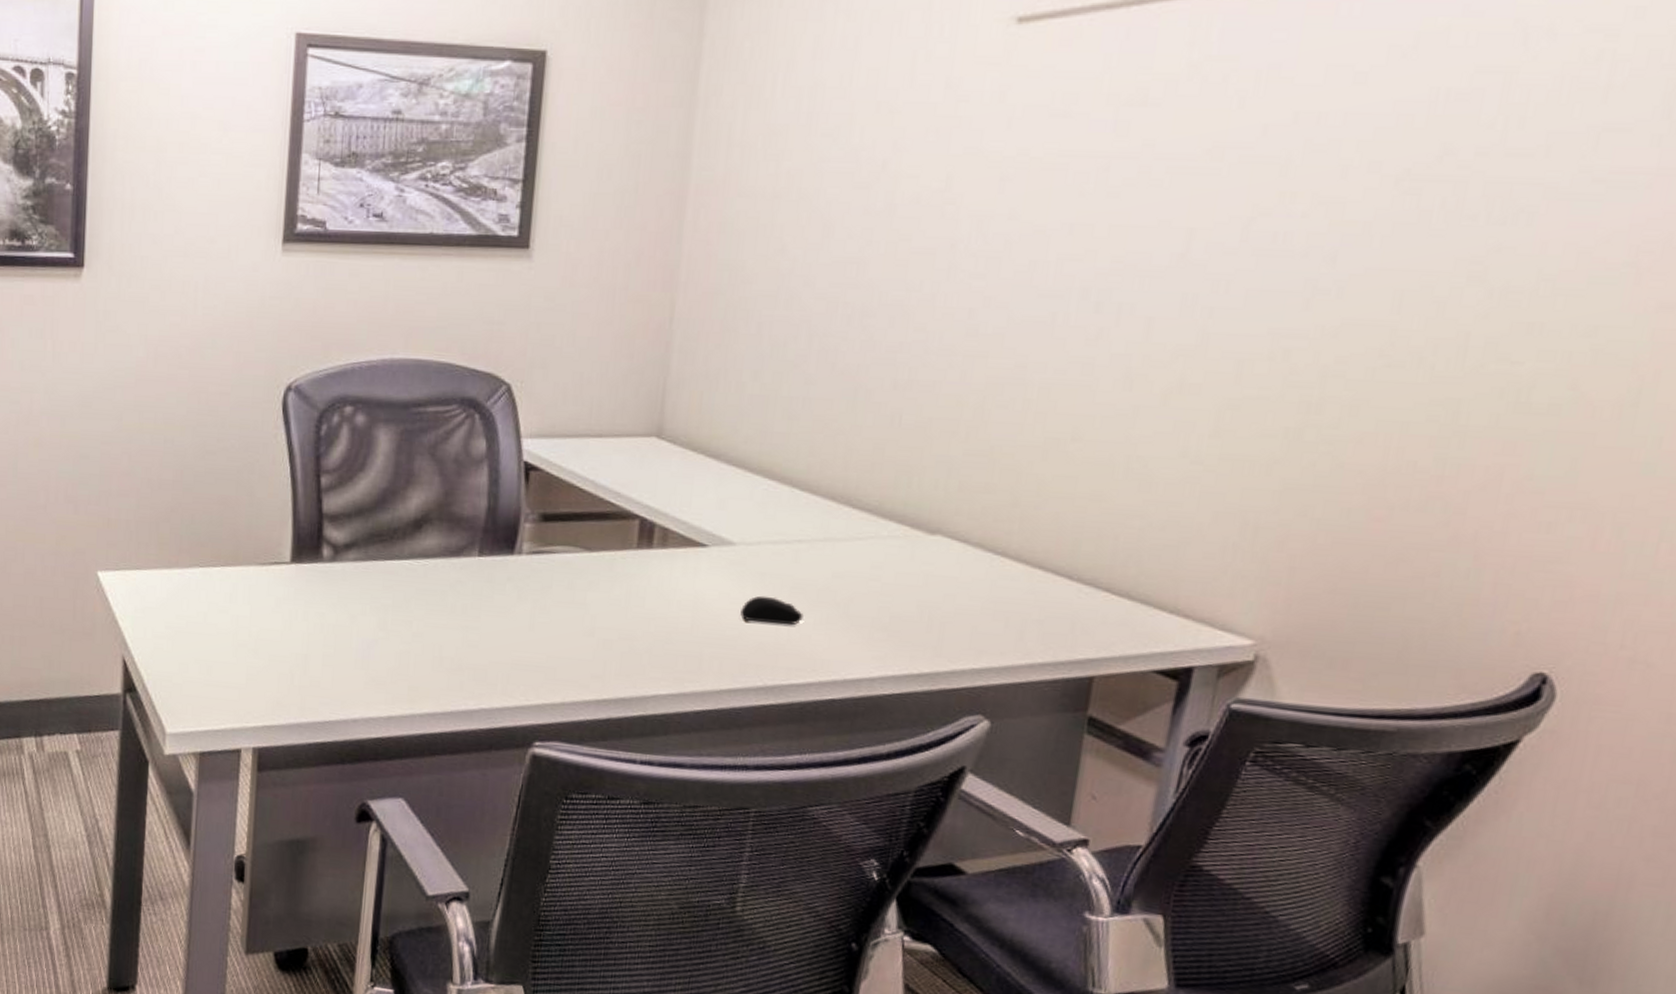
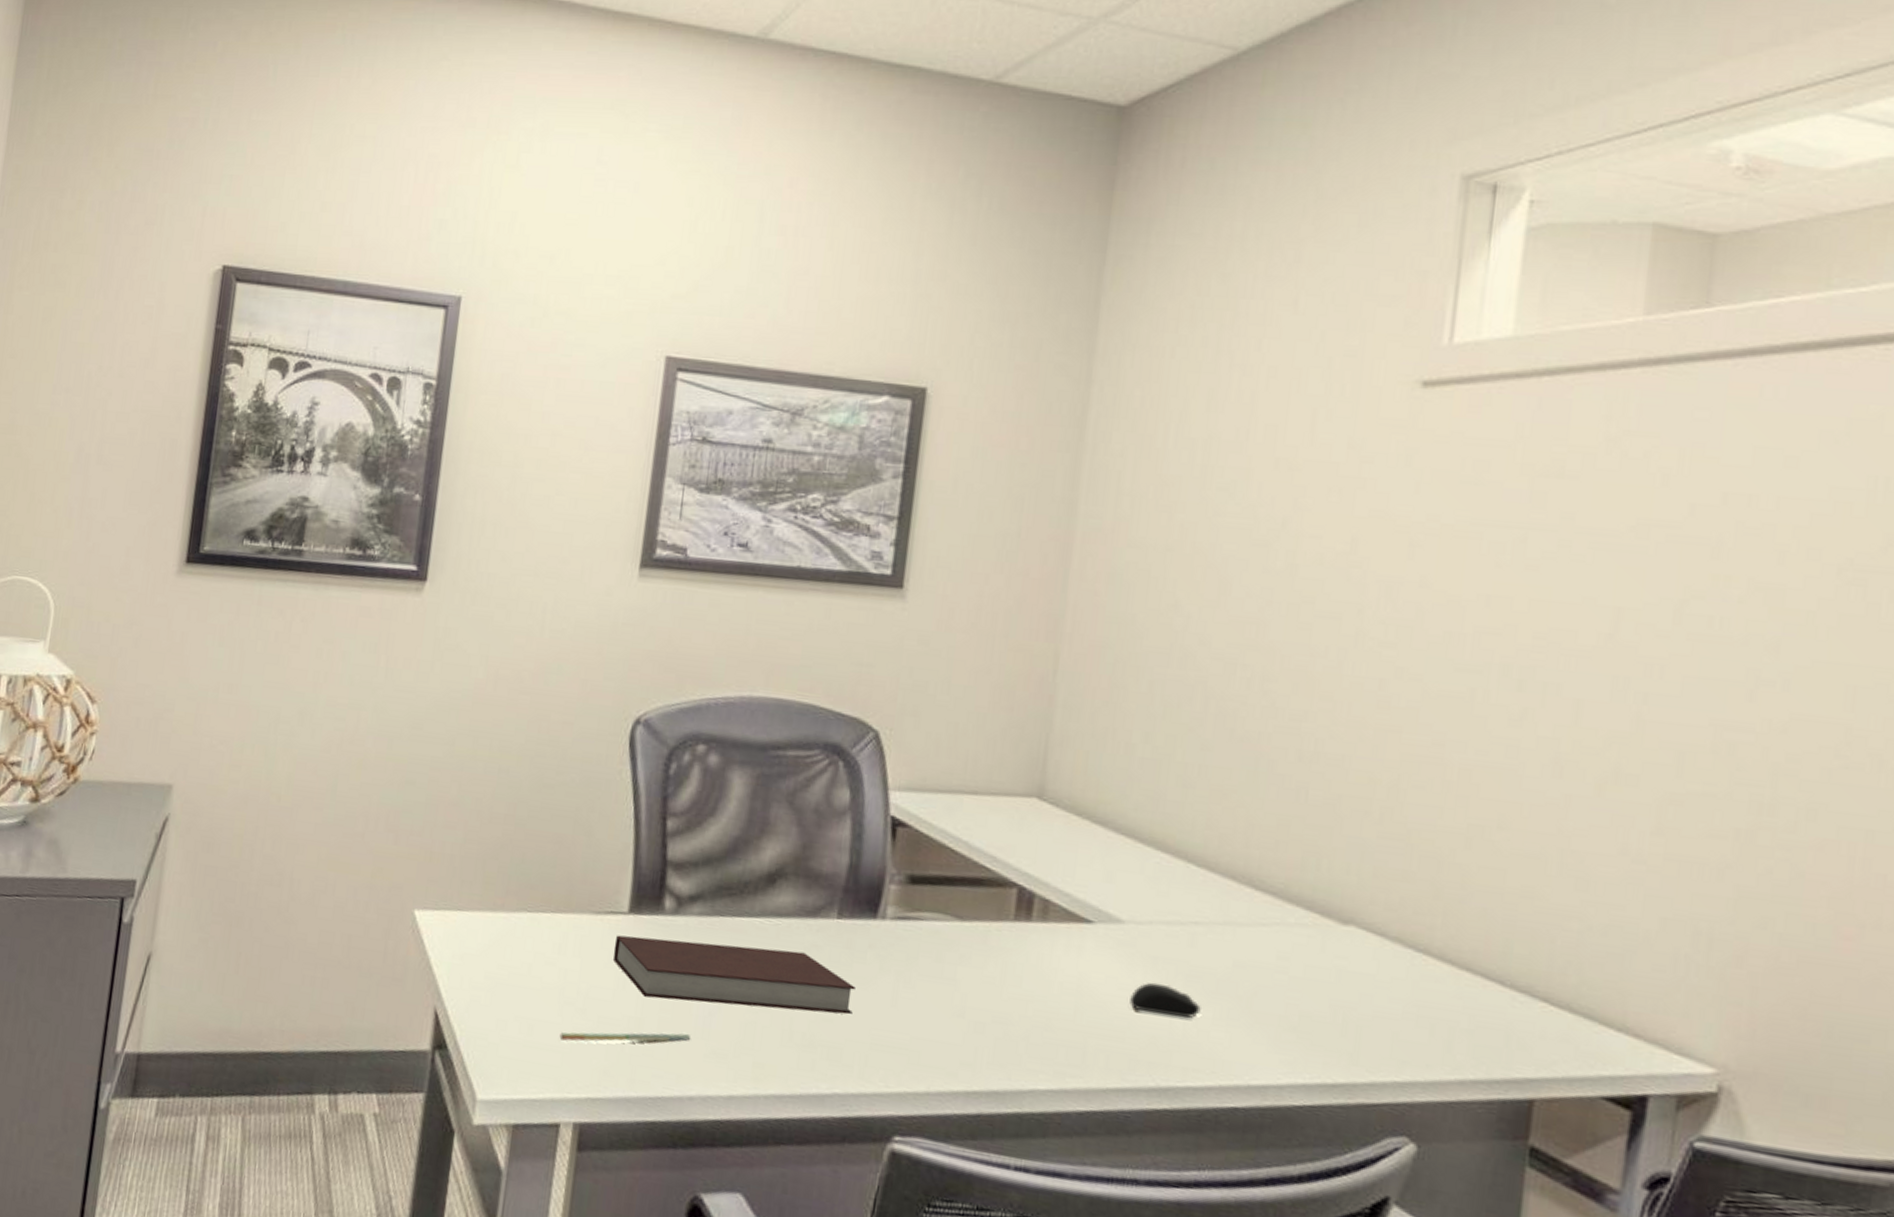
pen: none [235,665,352,678] -> present [559,1032,690,1043]
notebook: none [279,582,497,640] -> present [612,935,855,1015]

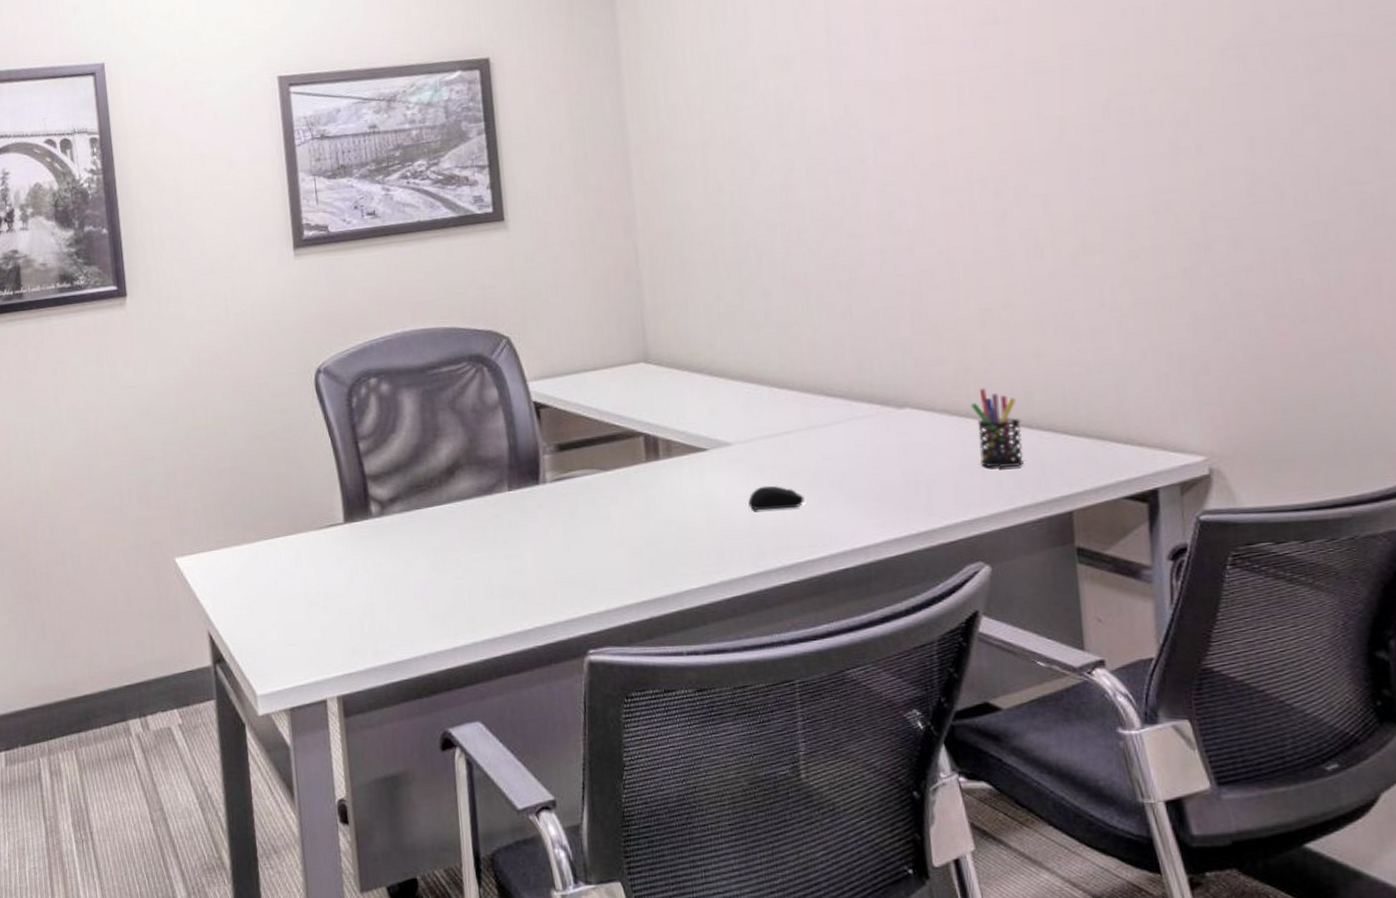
pen: present [559,1032,690,1043] -> none [311,606,414,634]
notebook: present [612,935,855,1015] -> none [338,523,536,586]
pen holder: none [1429,921,1492,1029] -> present [970,388,1024,469]

